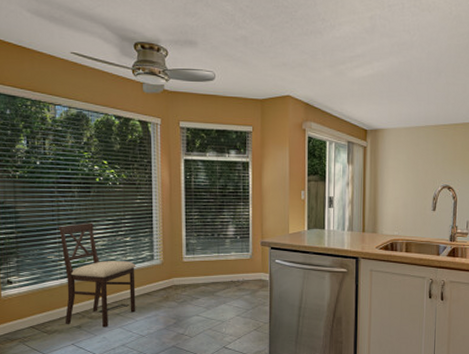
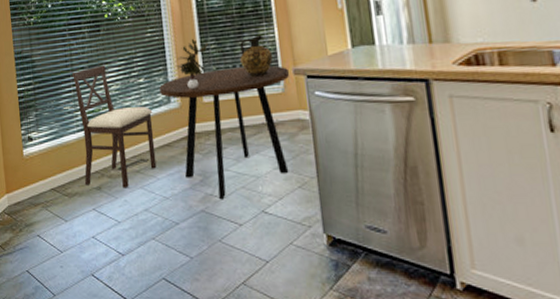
dining table: none [144,236,257,338] -> present [159,66,289,200]
potted plant: none [161,208,193,251] -> present [176,38,209,90]
ceramic jug: none [218,212,246,245] -> present [240,35,273,77]

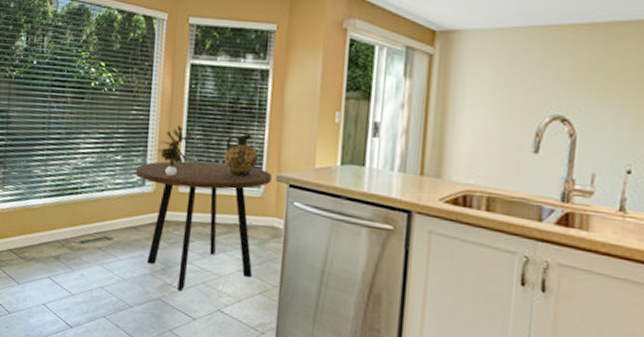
chair: present [72,65,157,189] -> none [43,134,125,263]

